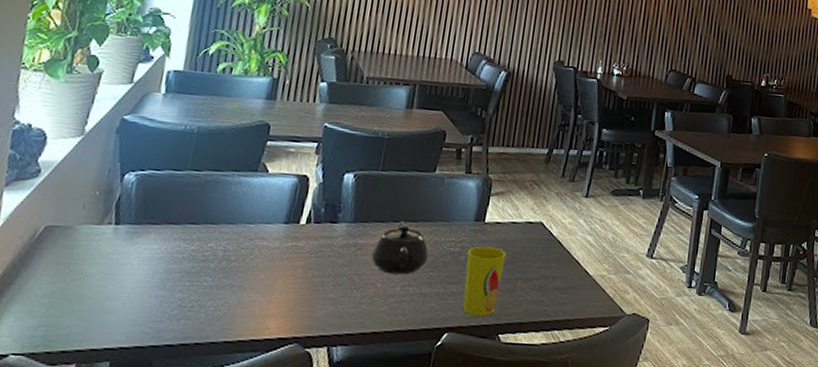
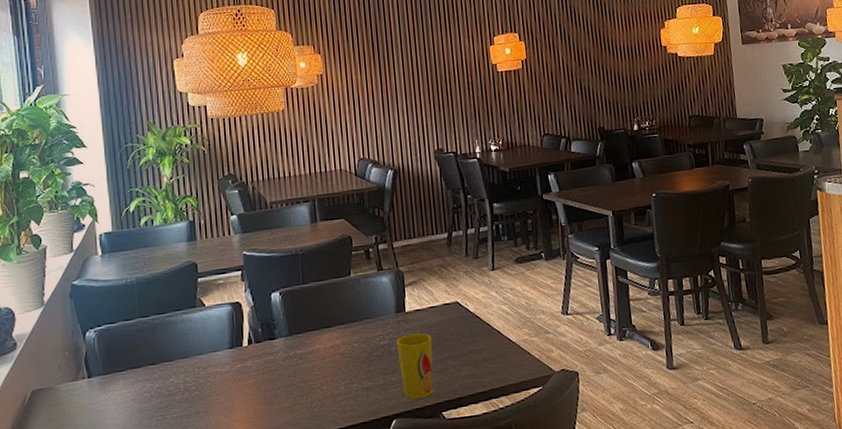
teapot: present [371,221,430,275] -> none [312,326,363,376]

